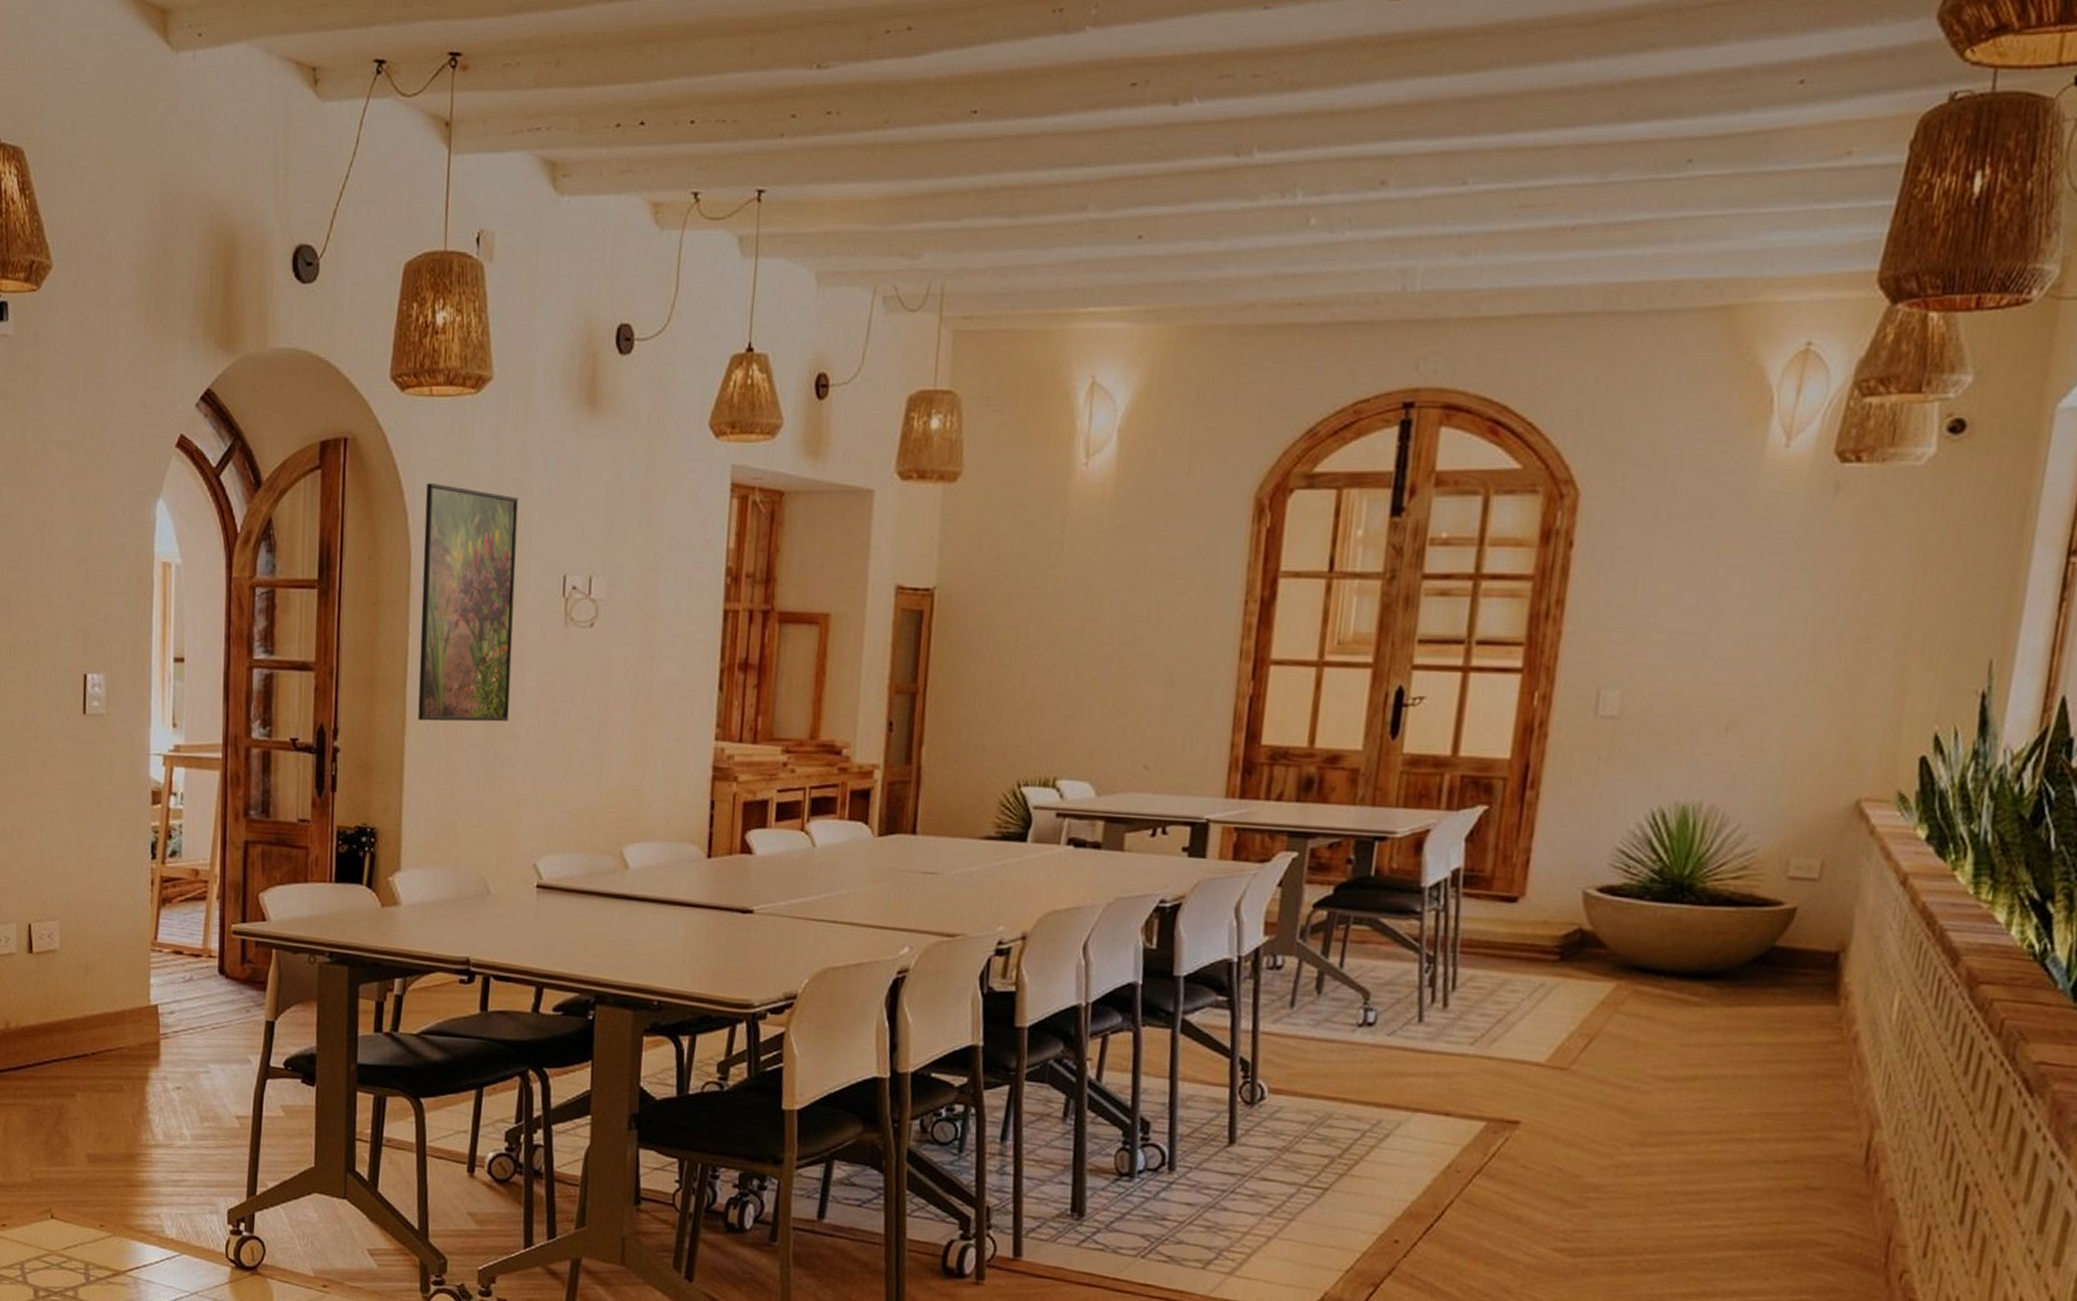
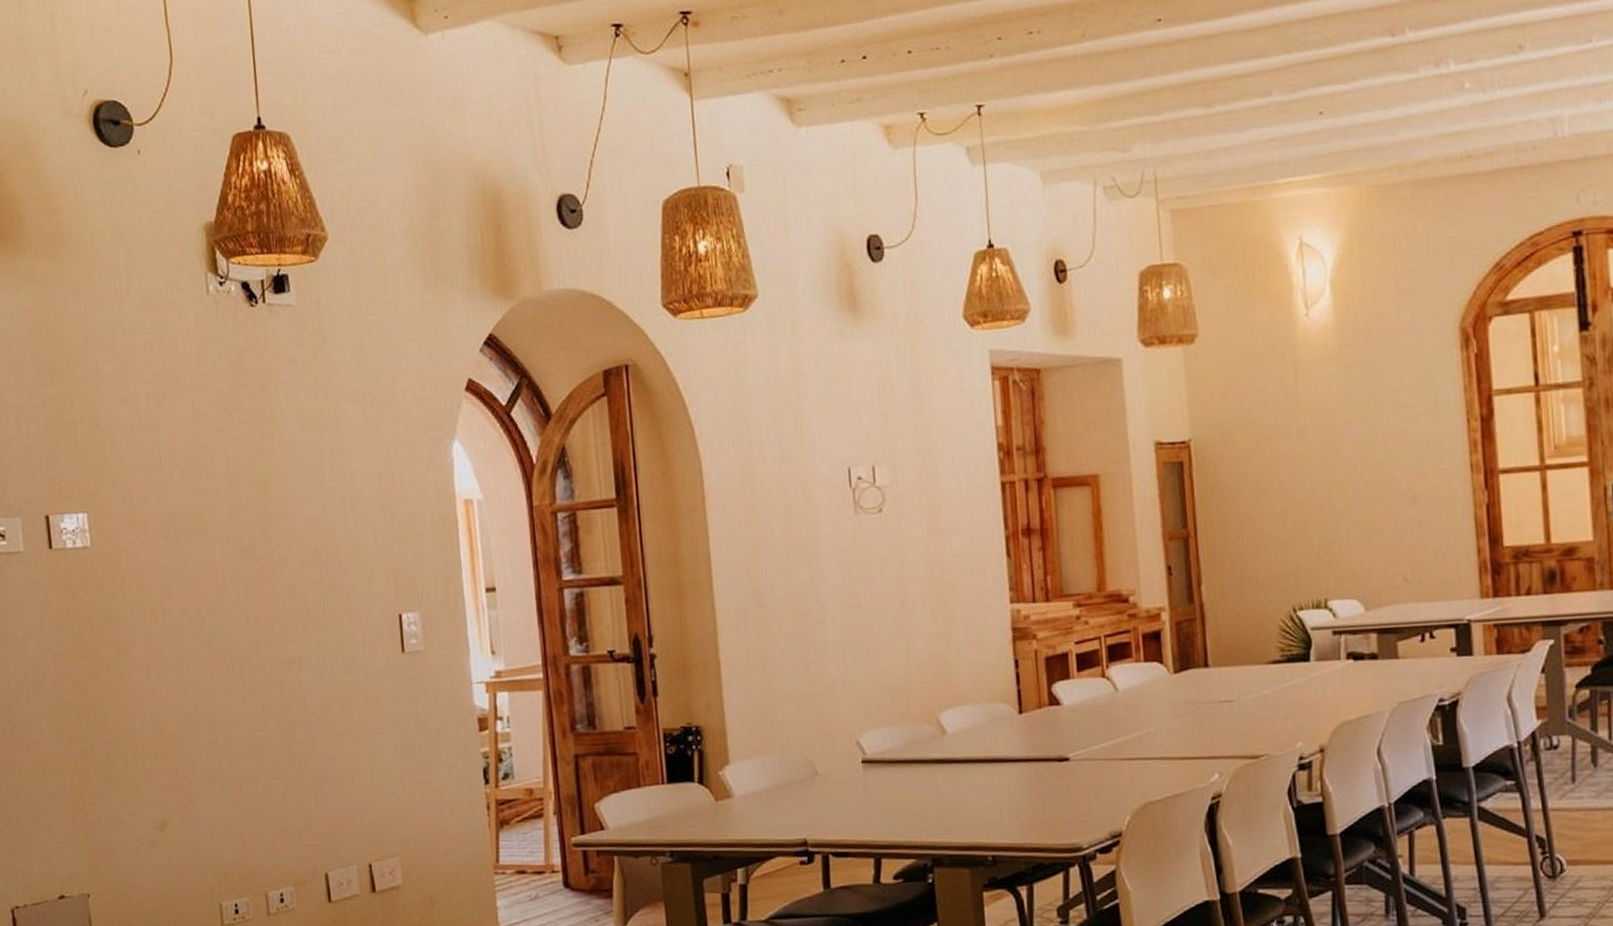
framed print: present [417,483,519,722] -> none [709,397,815,619]

